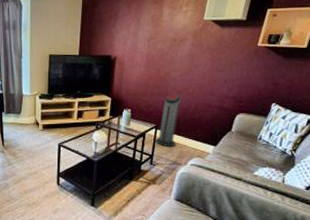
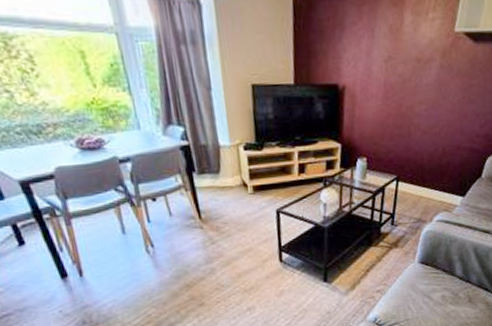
air purifier: present [156,94,181,147] -> none [397,134,426,203]

